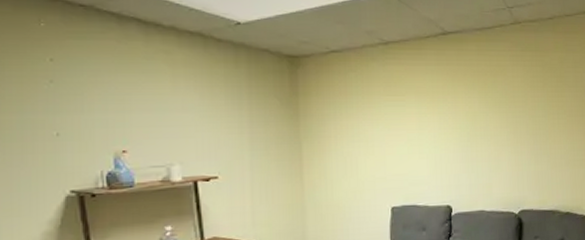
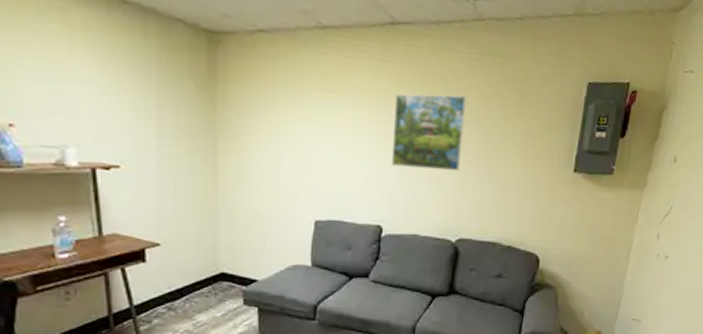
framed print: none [452,87,515,152] -> present [391,94,466,172]

